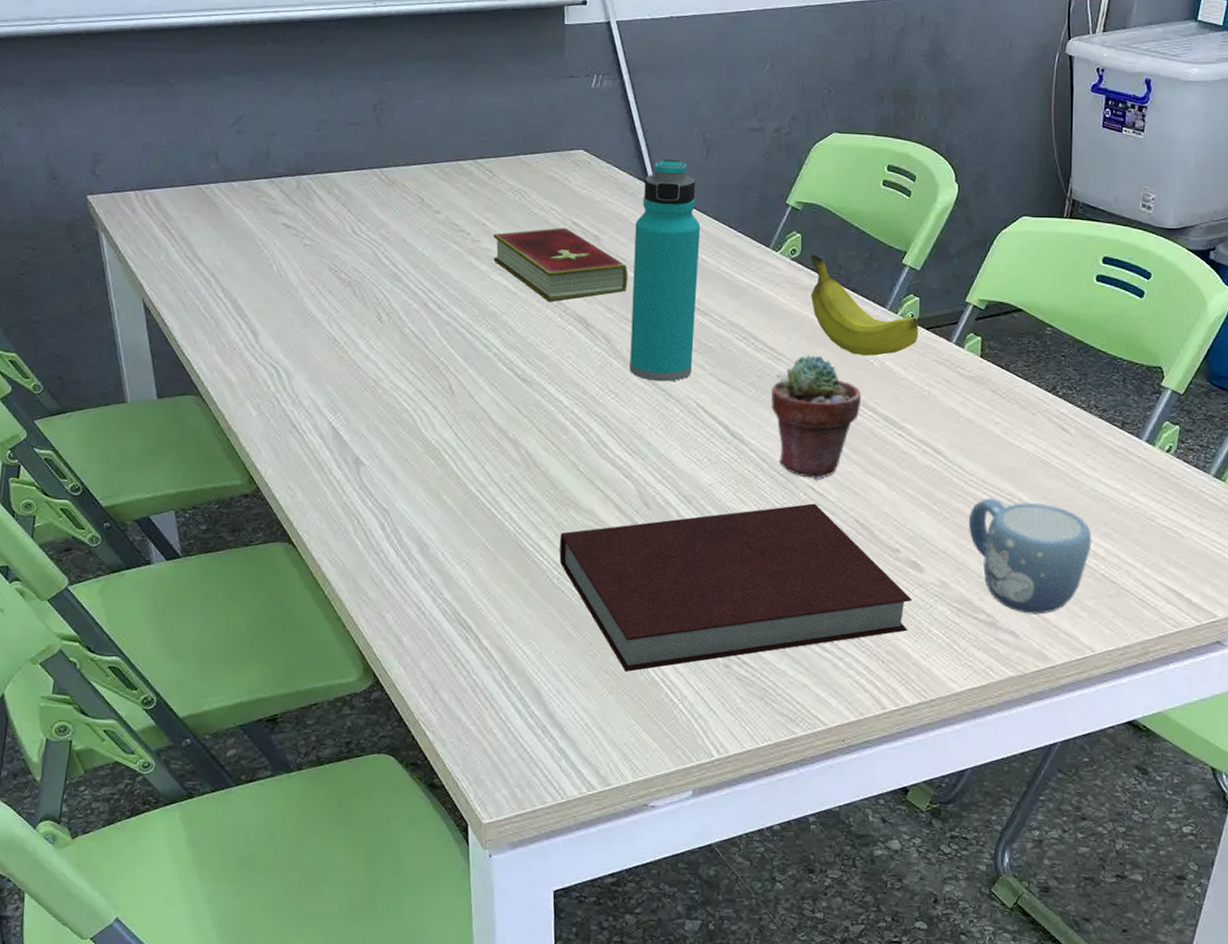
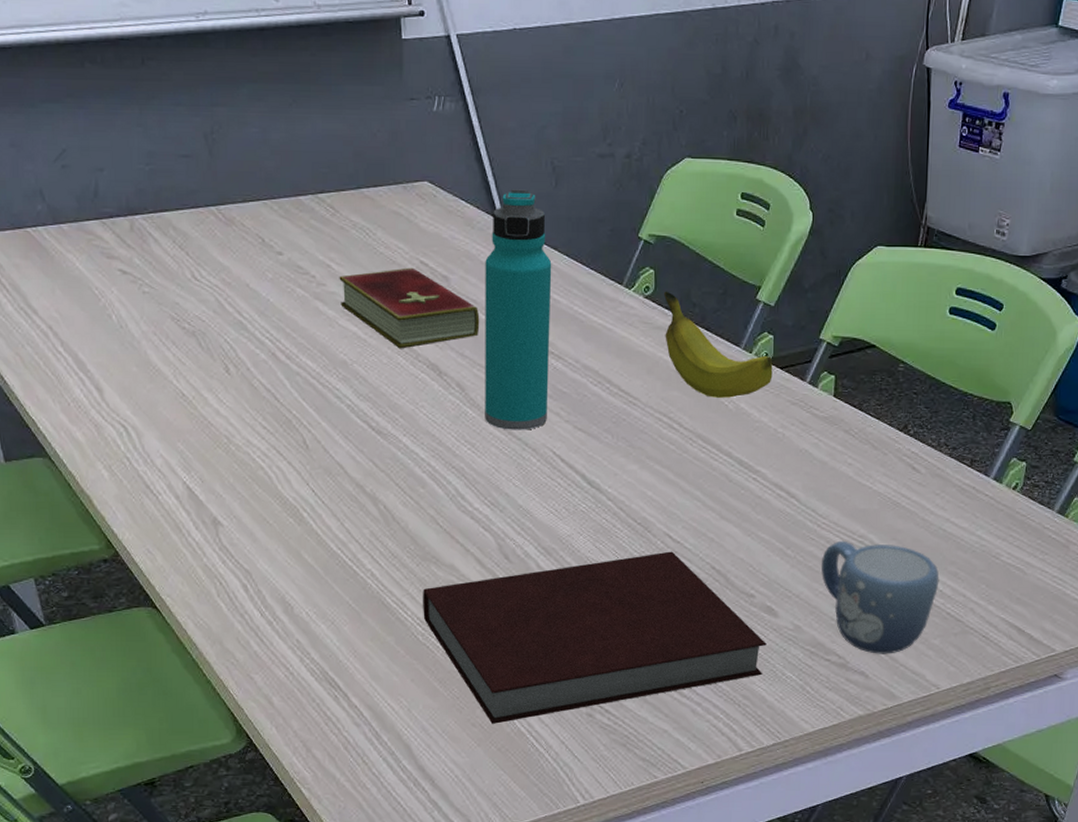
potted succulent: present [770,354,862,480] -> none [626,398,717,527]

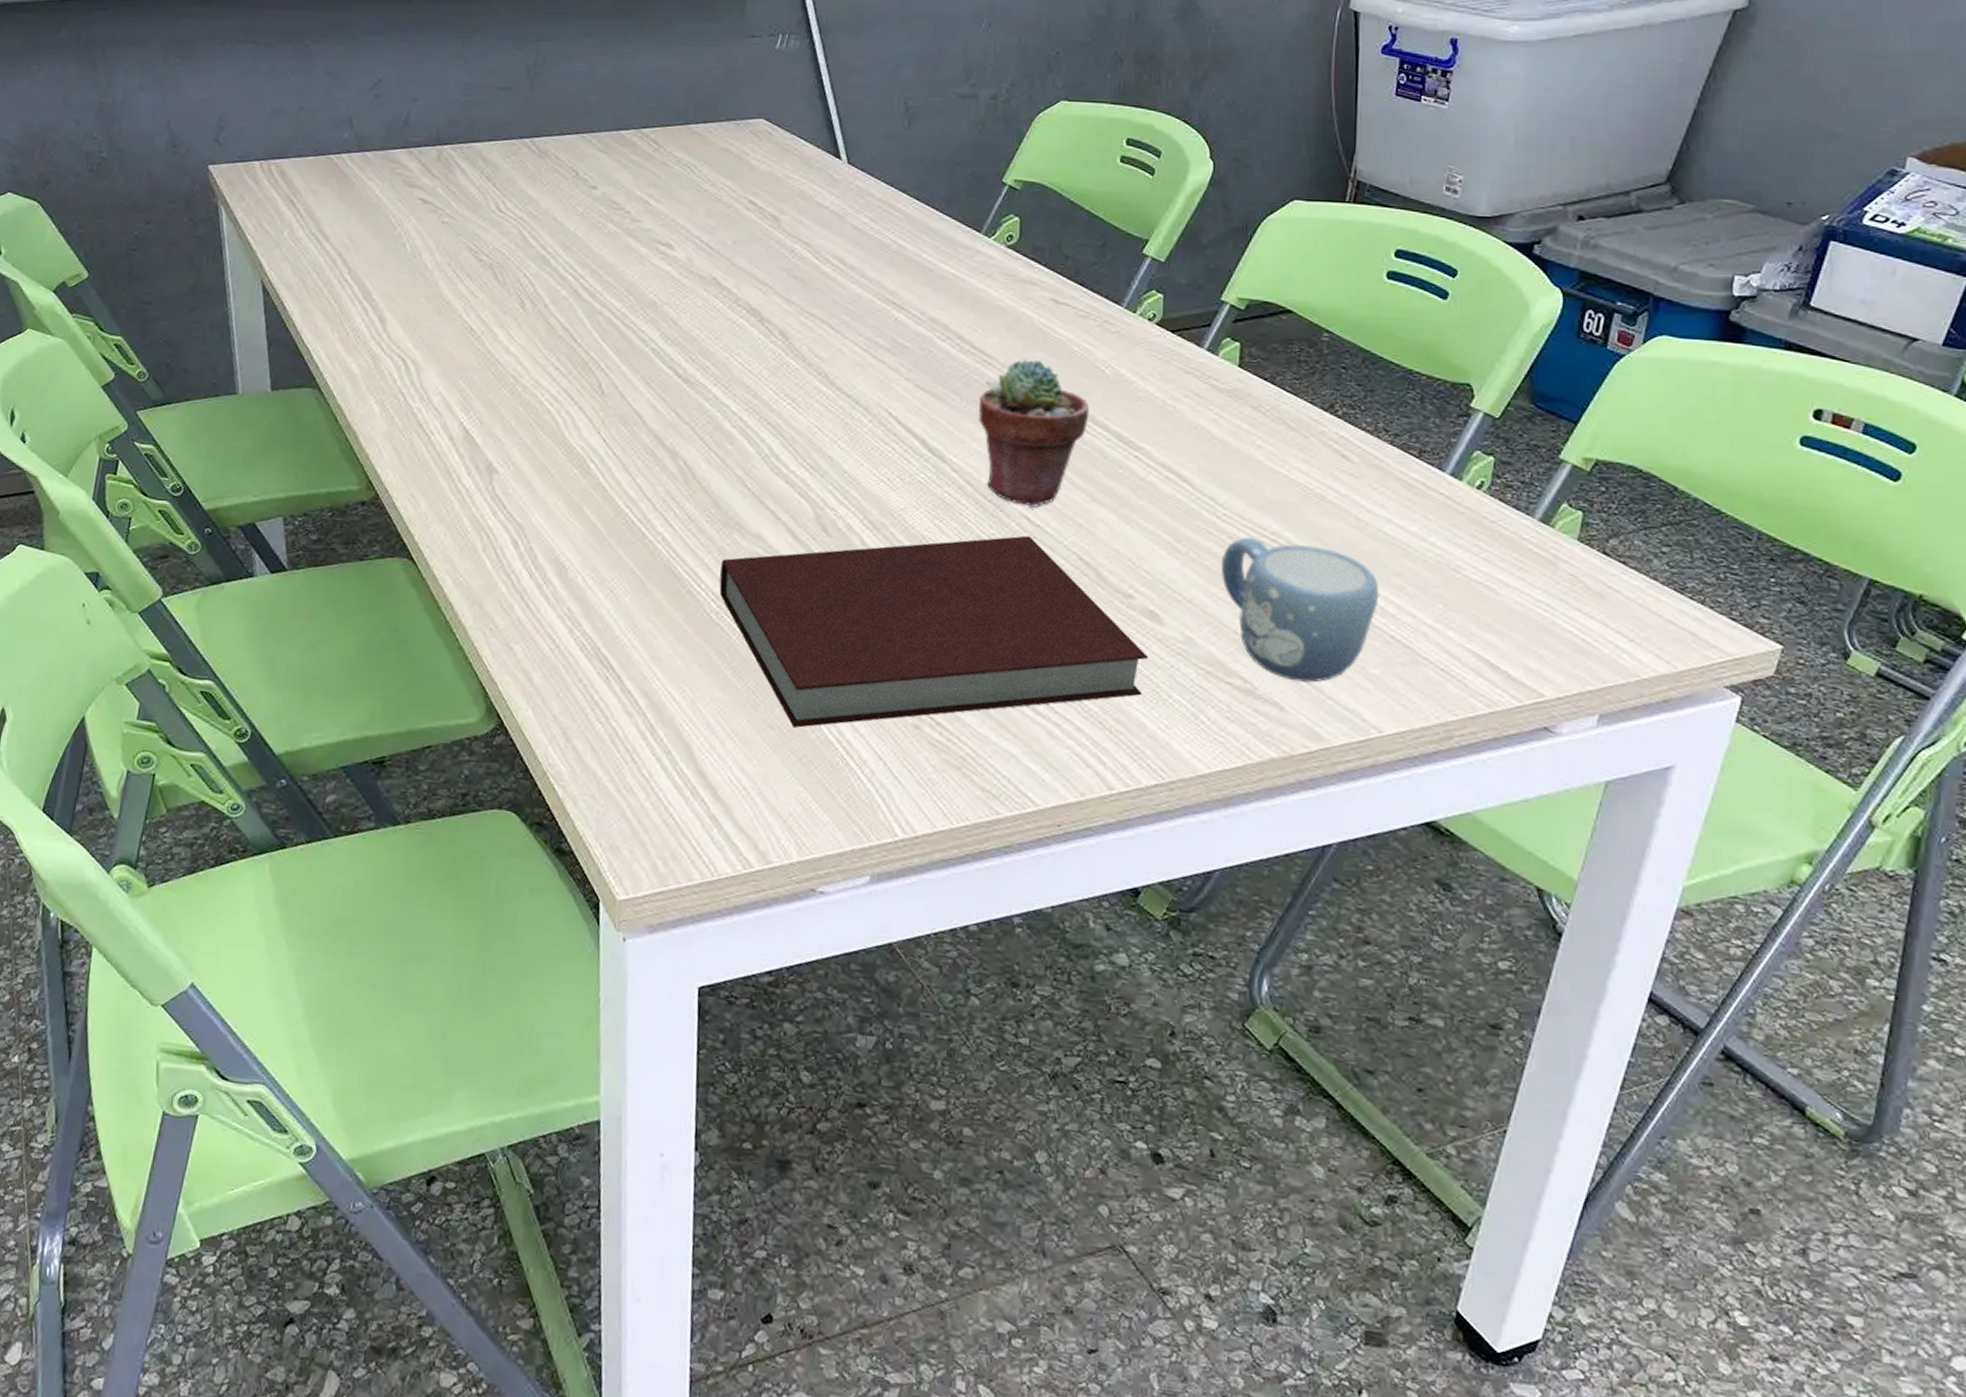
hardcover book: present [339,267,480,348] -> none [655,206,812,291]
water bottle: present [485,189,552,430] -> none [810,129,899,387]
potted succulent: none [626,398,717,527] -> present [978,359,1090,508]
fruit: present [664,291,773,398] -> none [1029,241,1162,362]

